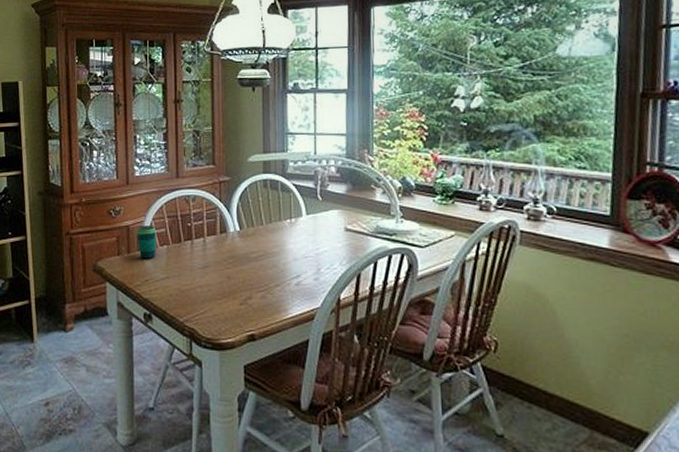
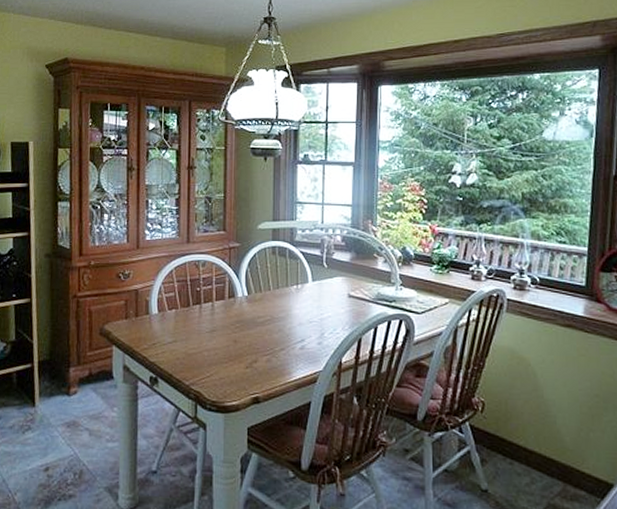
cup: present [135,226,156,260] -> none [144,290,165,324]

